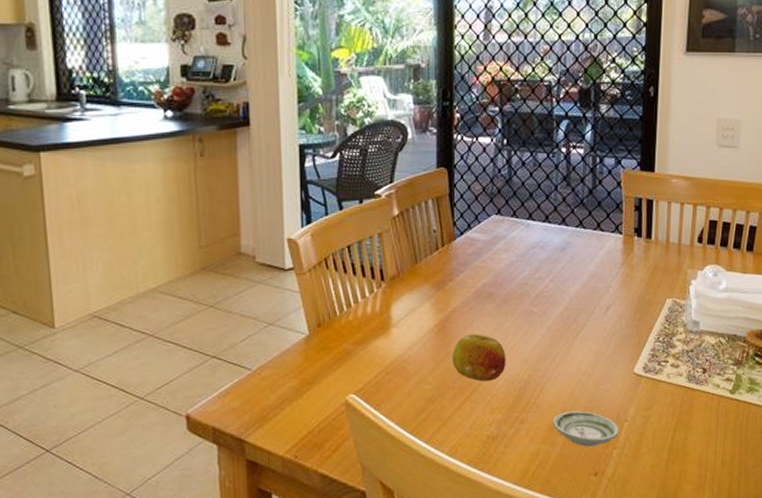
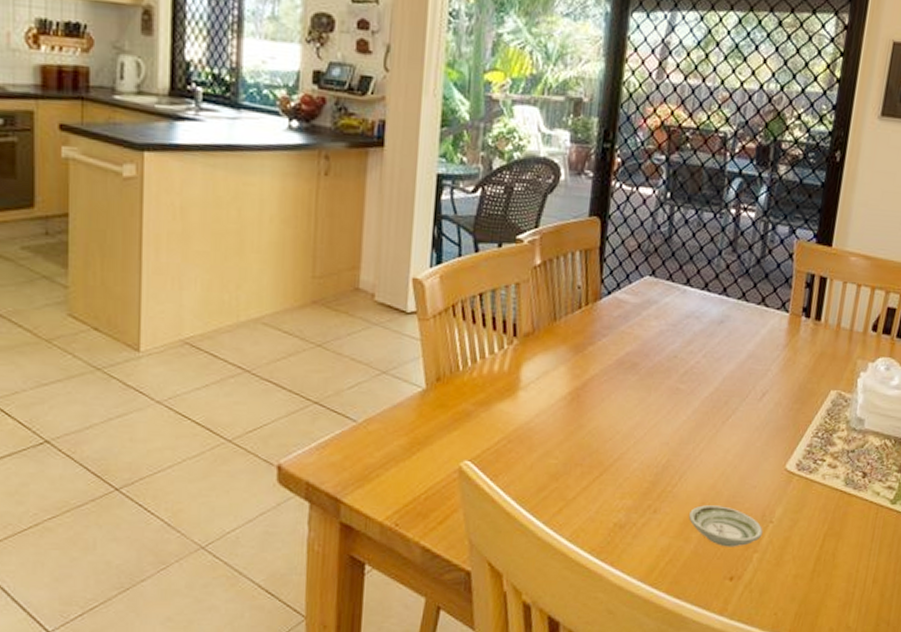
fruit: present [452,334,506,382] -> none [584,407,645,462]

